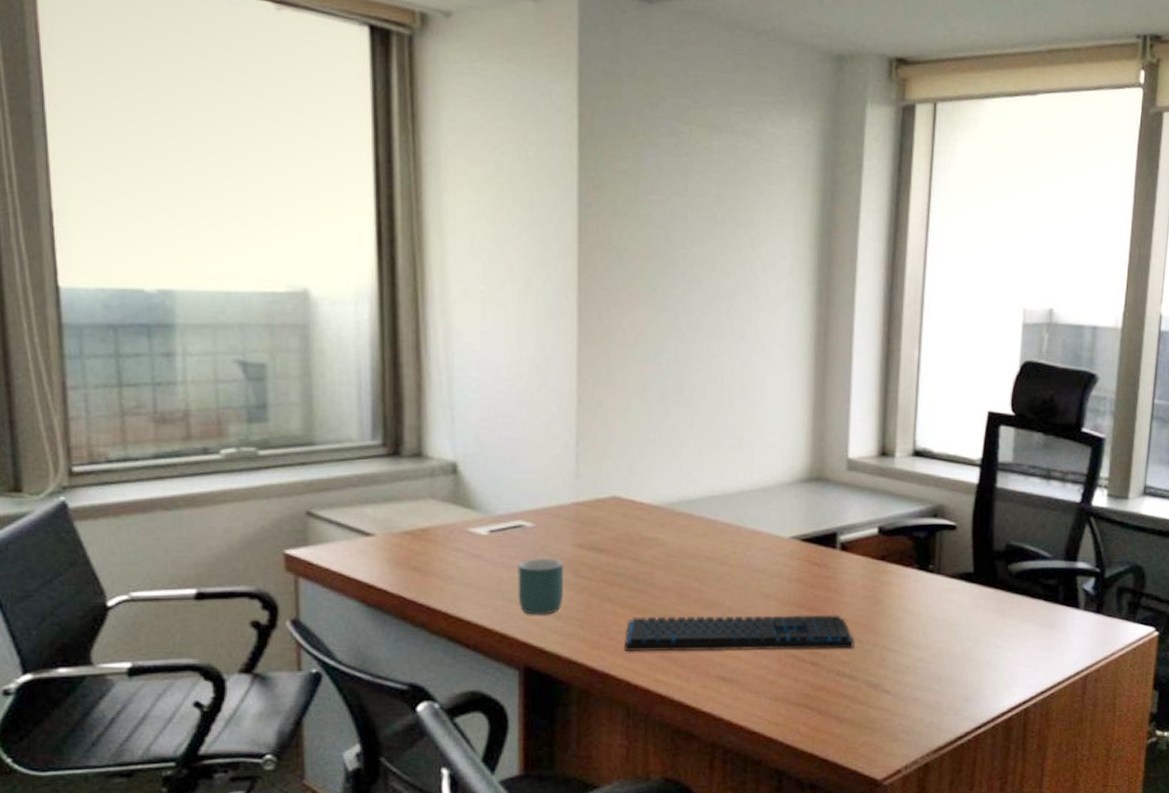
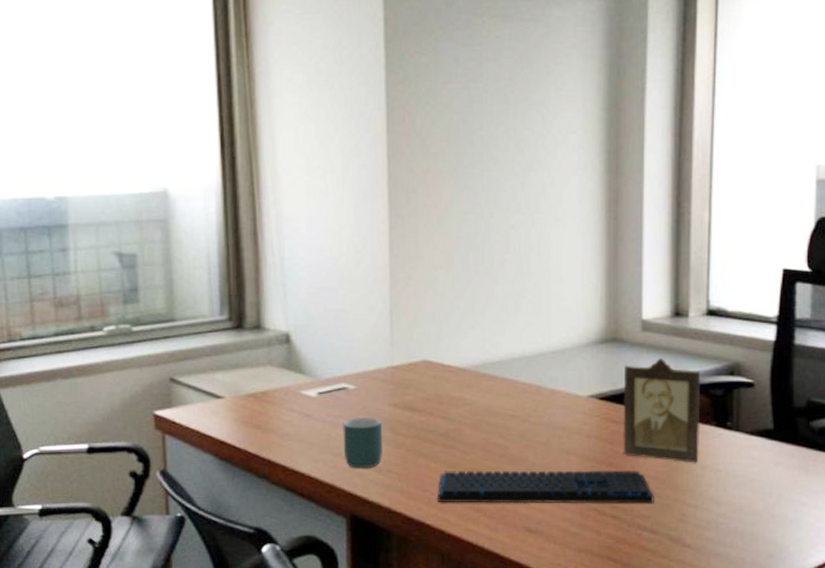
photo frame: none [824,499,905,607] -> present [623,358,701,463]

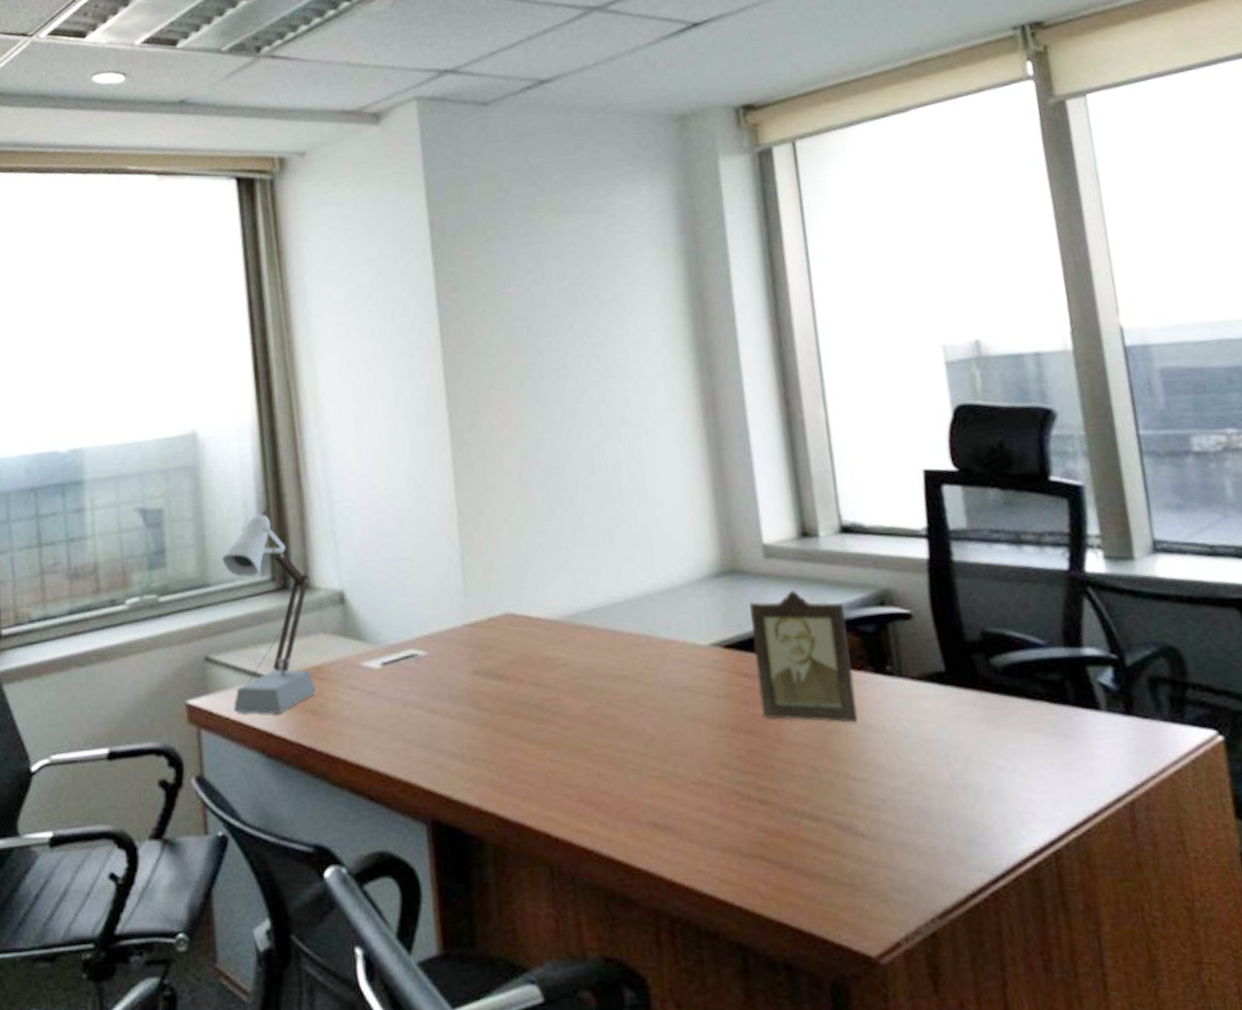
desk lamp: none [187,257,263,426] -> present [222,504,317,714]
mug: present [343,418,382,468] -> none [414,690,466,758]
keyboard: present [436,470,654,504] -> none [537,737,810,796]

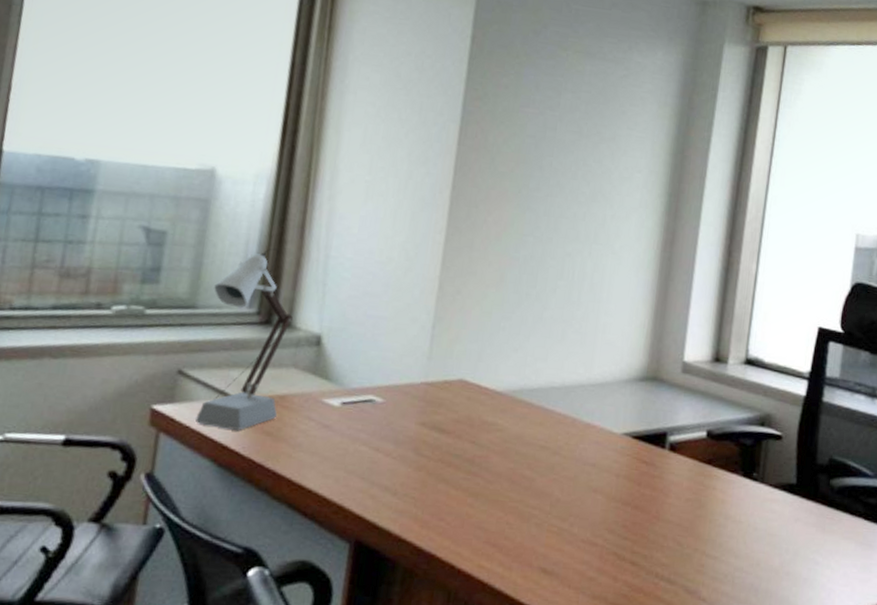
photo frame: present [749,591,858,723] -> none [650,402,733,513]

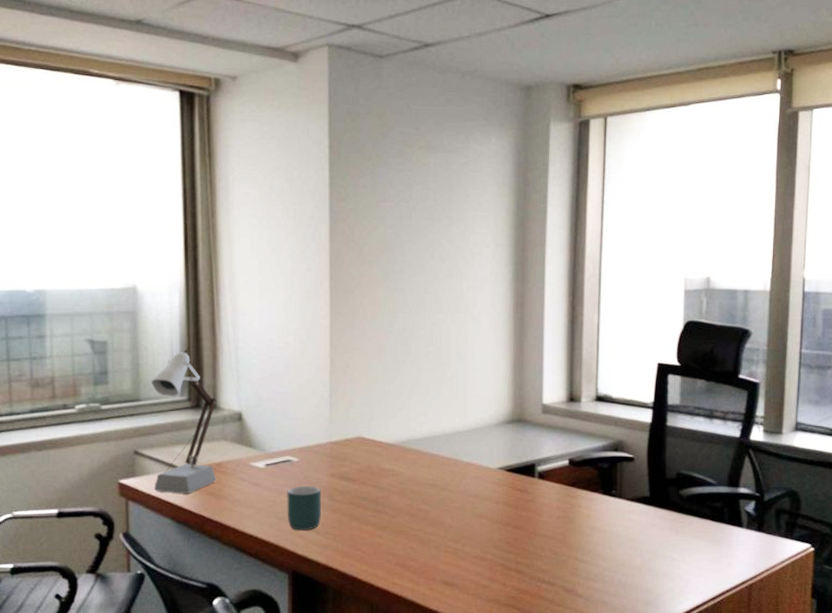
mug: none [359,433,406,490] -> present [287,486,321,530]

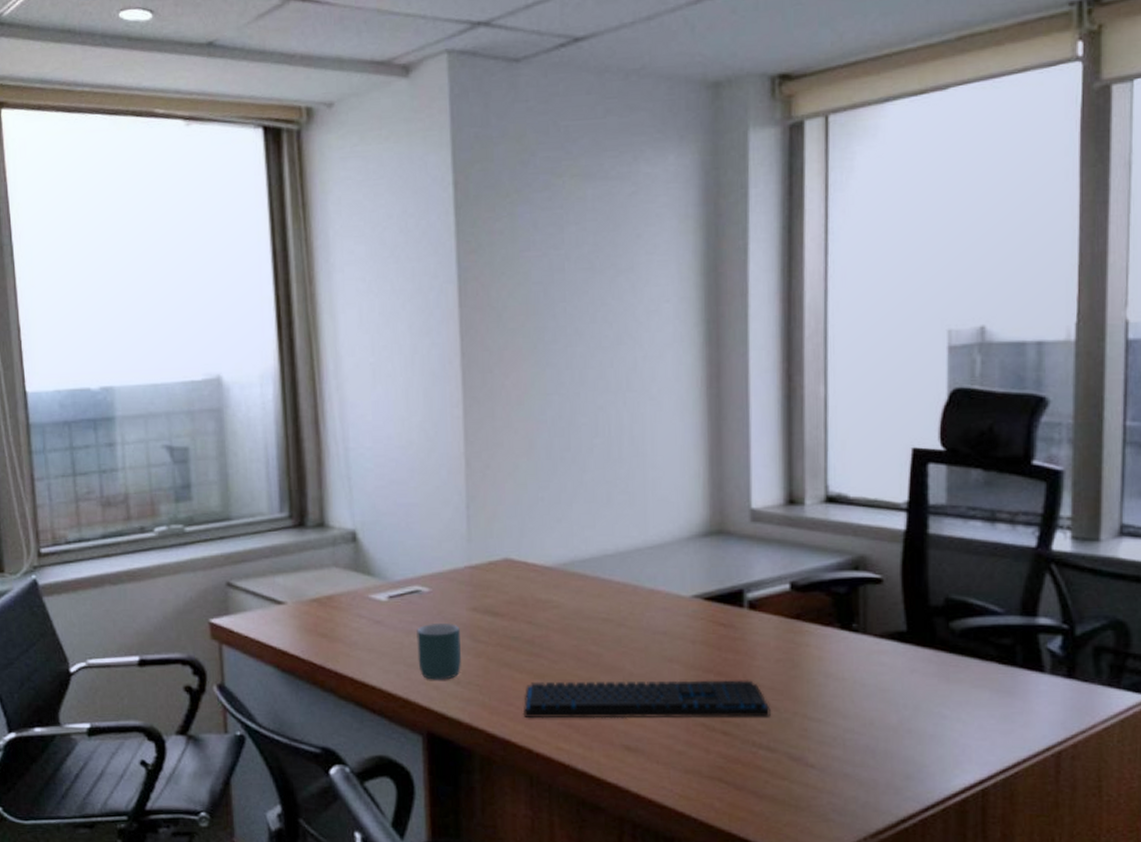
desk lamp: present [151,345,217,493] -> none [243,448,329,635]
keyboard: none [367,531,552,561] -> present [523,680,771,719]

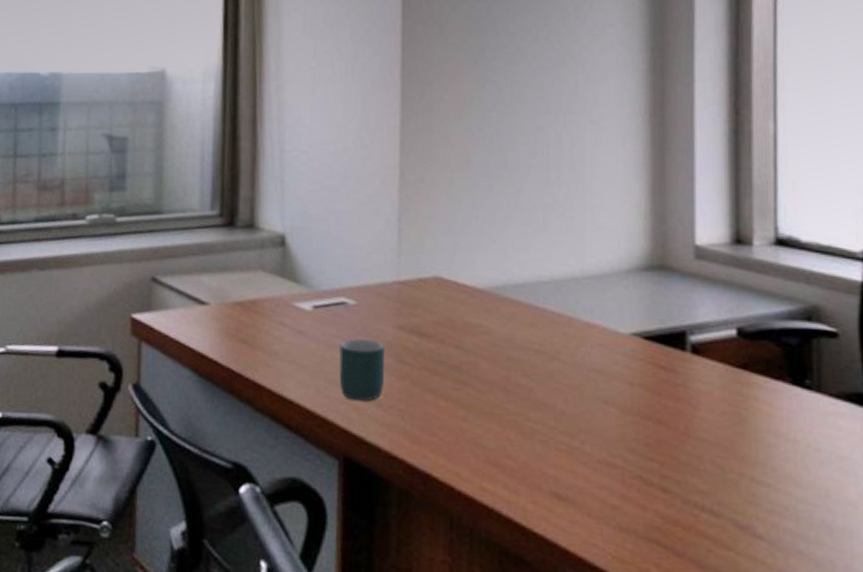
keyboard: present [523,680,771,719] -> none [446,412,715,476]

